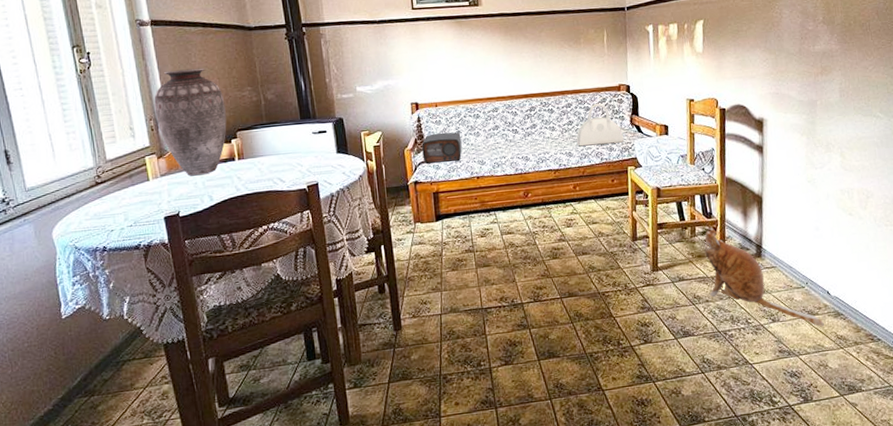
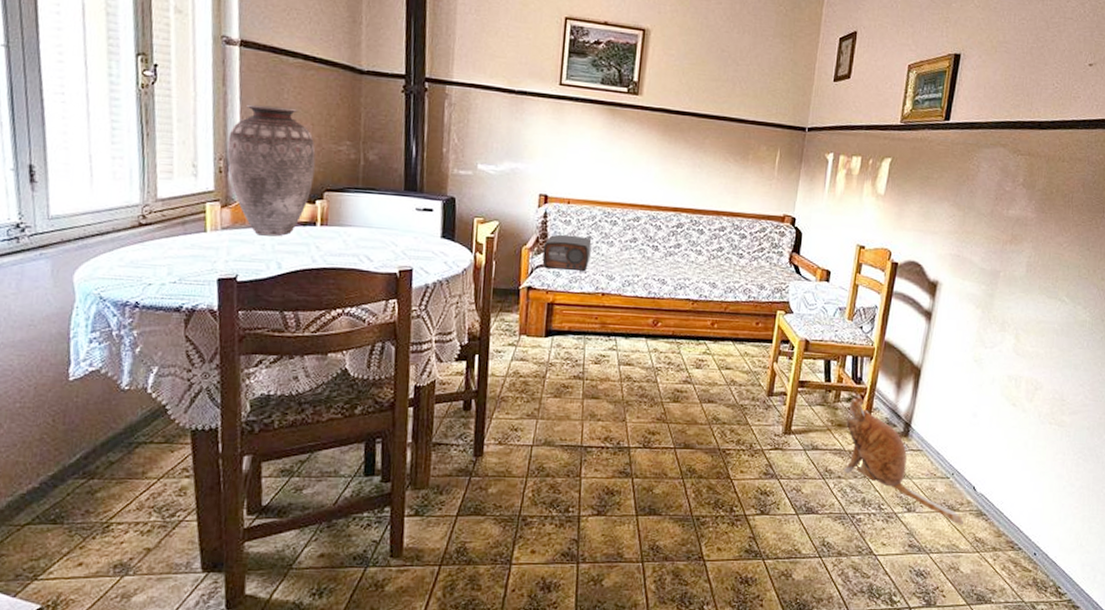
handbag: present [576,103,625,147] -> none [724,231,779,282]

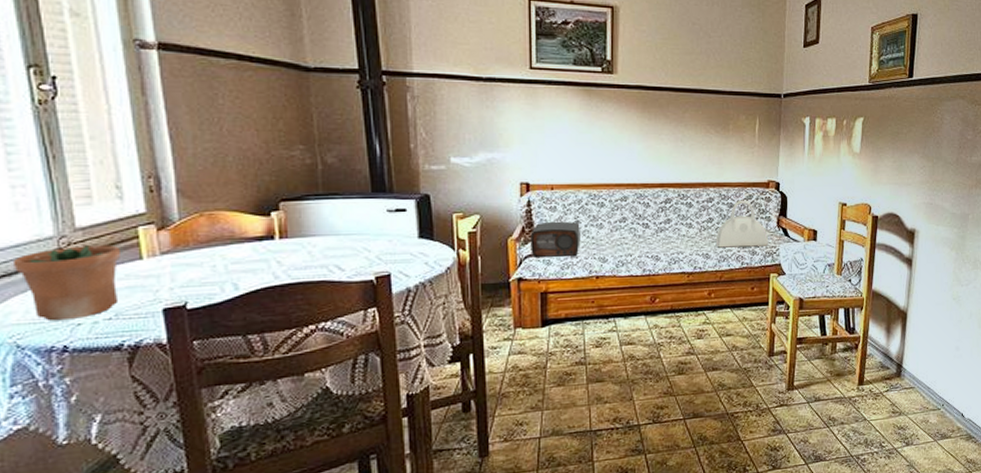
planter: none [105,214,190,280] -> present [12,245,120,321]
vase: present [227,104,316,237] -> none [156,113,265,257]
handbag: none [724,231,779,282] -> present [715,200,769,248]
cat: present [843,395,964,524] -> none [844,344,956,450]

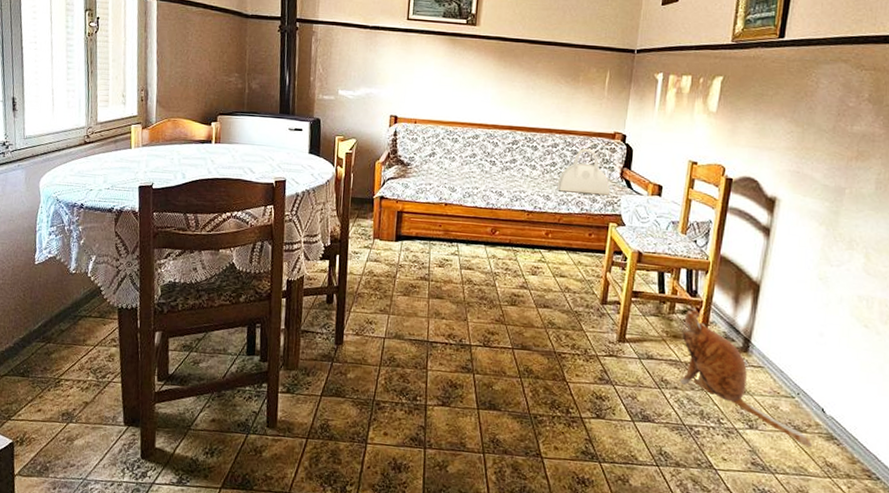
planter: present [12,245,120,321] -> none [61,135,120,186]
radio: present [530,221,581,259] -> none [393,150,436,184]
cat: none [844,344,956,450] -> present [679,307,812,447]

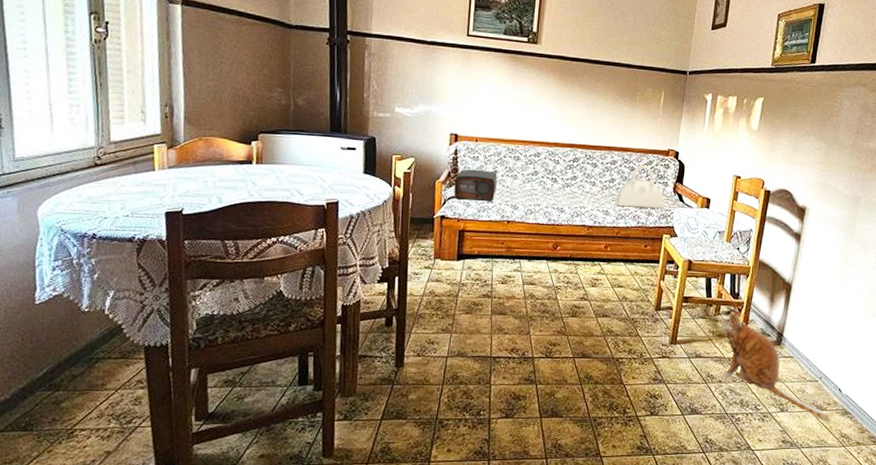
radio: none [393,150,436,184] -> present [454,169,498,202]

